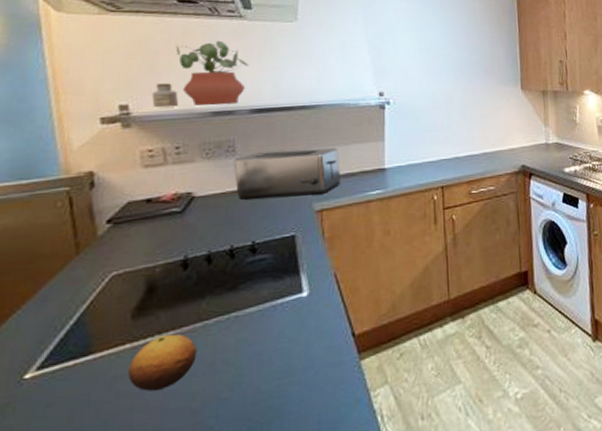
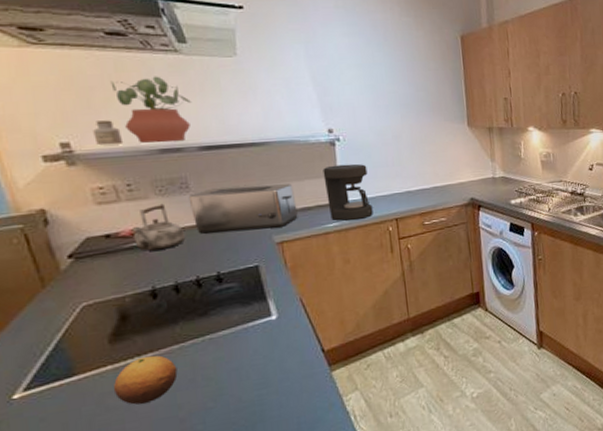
kettle: none [173,167,226,218] -> present [132,203,186,251]
coffee maker: none [370,128,418,189] -> present [323,164,373,221]

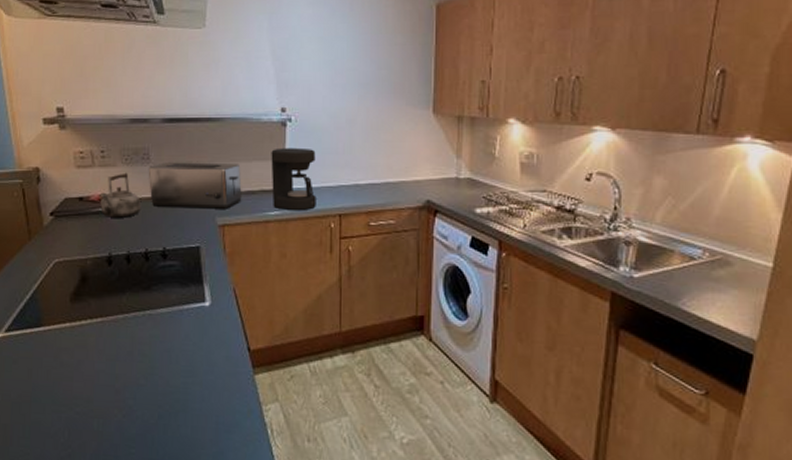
jar: present [93,120,124,146] -> none [82,88,104,112]
potted plant: present [110,76,191,144] -> none [100,47,161,113]
fruit: present [113,355,178,405] -> none [68,320,119,366]

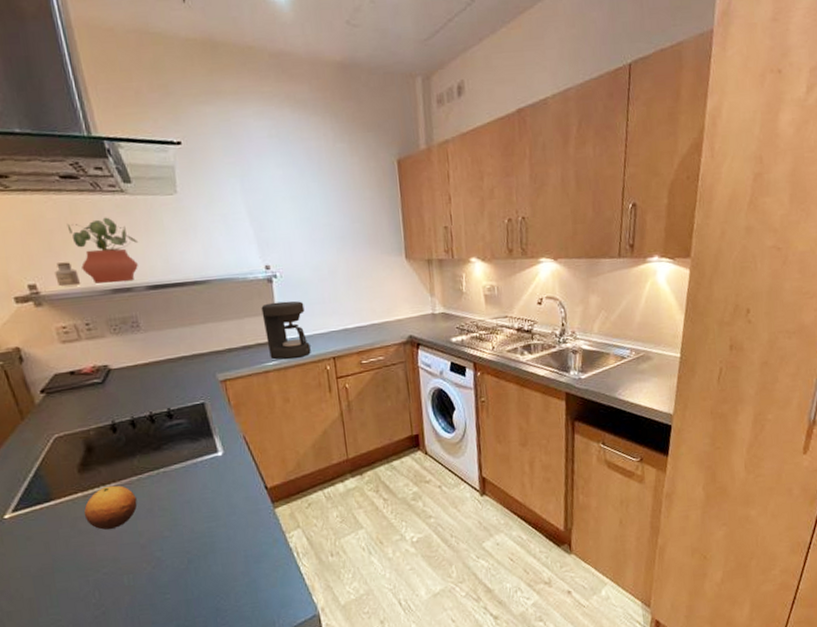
fruit: none [68,320,119,366] -> present [83,485,138,530]
jar: none [82,88,104,112] -> present [55,262,81,287]
potted plant: none [100,47,161,113] -> present [67,217,138,285]
kettle: present [100,172,141,218] -> none [92,342,139,388]
toaster: present [148,162,242,209] -> none [139,322,239,372]

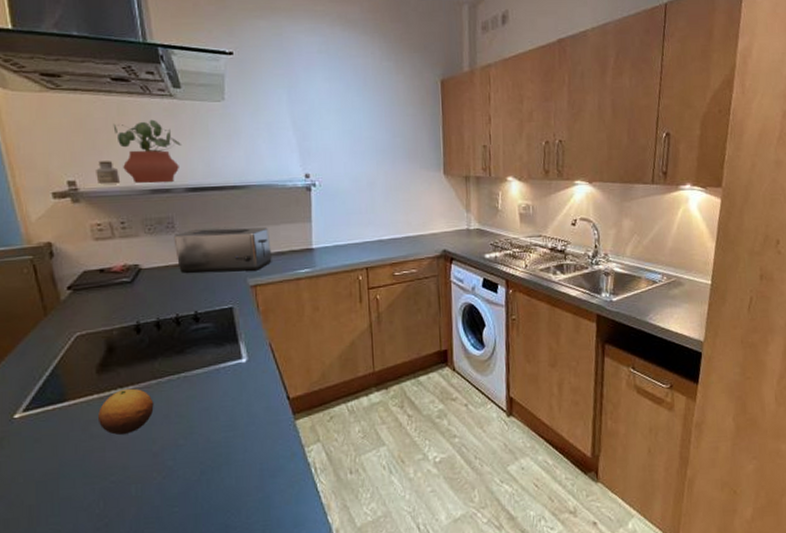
toaster: none [139,322,239,372] -> present [173,227,272,273]
coffee maker: present [261,301,311,360] -> none [298,209,344,268]

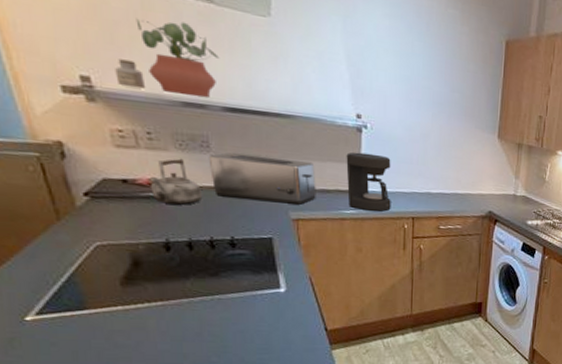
fruit: present [97,388,154,435] -> none [122,304,185,347]
kettle: none [122,242,169,287] -> present [149,158,203,205]
coffee maker: none [298,209,344,268] -> present [346,152,391,212]

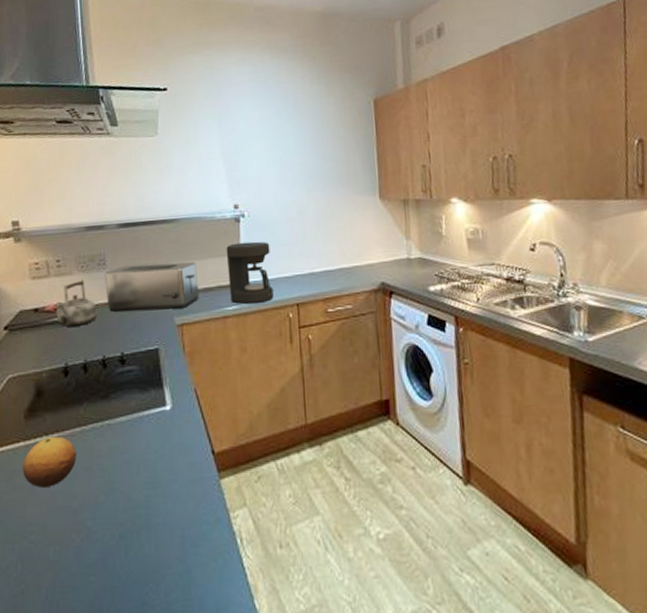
jar: present [115,59,146,89] -> none [37,200,59,224]
fruit: none [122,304,185,347] -> present [22,436,77,488]
potted plant: present [136,18,219,99] -> none [55,158,116,222]

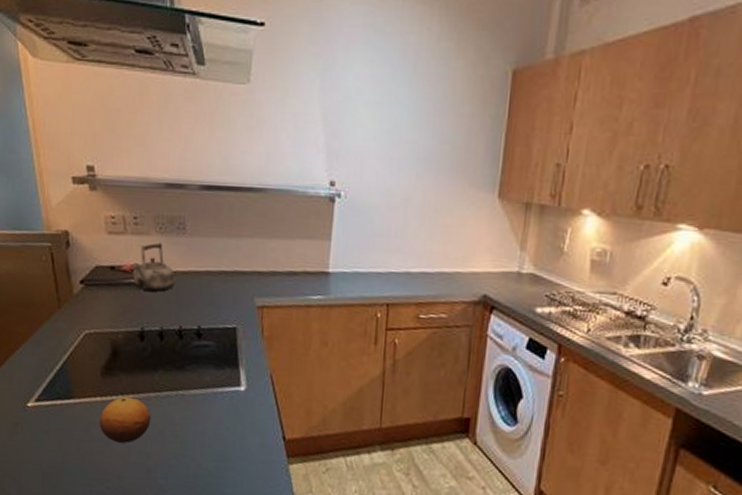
toaster: present [104,262,199,312] -> none [183,234,284,290]
coffee maker: present [226,241,274,305] -> none [315,226,365,297]

